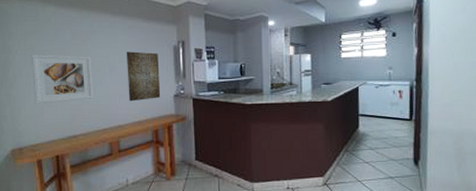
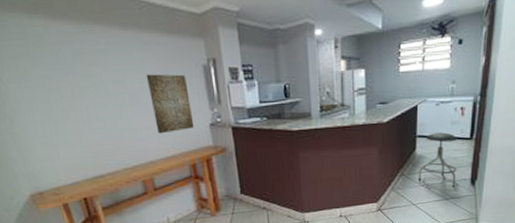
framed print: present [31,54,94,104] -> none [27,82,116,143]
stool: none [362,112,399,166] -> present [418,132,458,187]

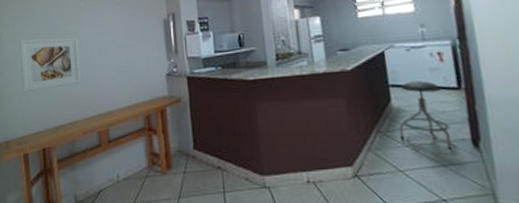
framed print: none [27,82,116,143] -> present [19,37,81,93]
wall art: present [146,74,195,134] -> none [113,28,152,85]

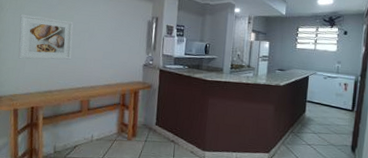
stool: present [399,81,452,149] -> none [305,101,341,151]

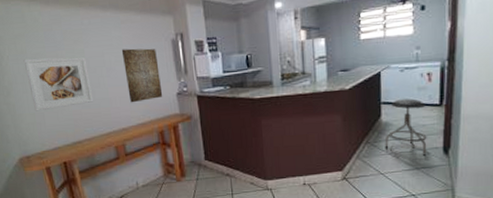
wall art: none [102,21,134,66] -> present [121,48,163,103]
stool: none [305,101,341,151] -> present [384,98,427,156]

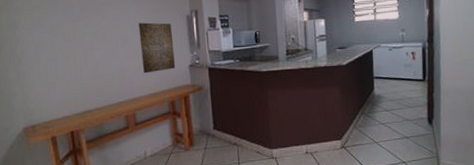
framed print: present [23,57,94,111] -> none [39,28,107,80]
stool: present [384,98,427,156] -> none [378,74,414,126]

